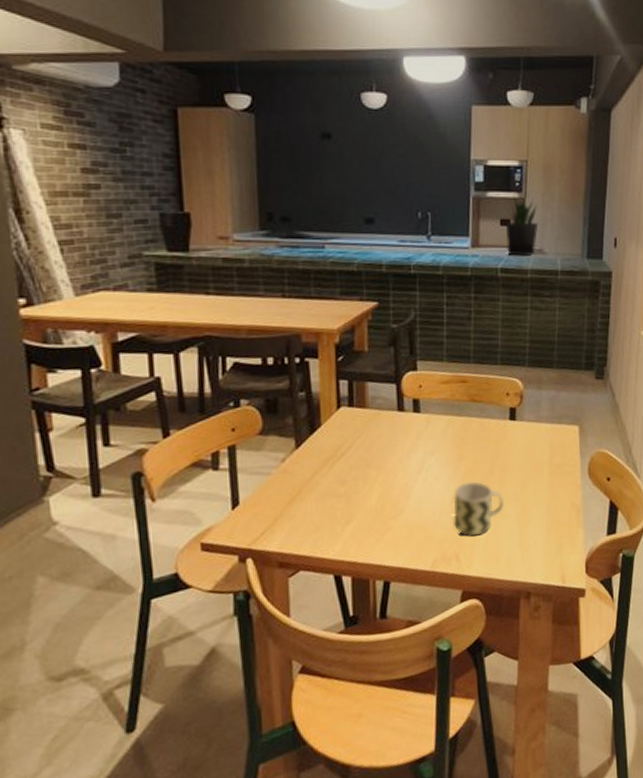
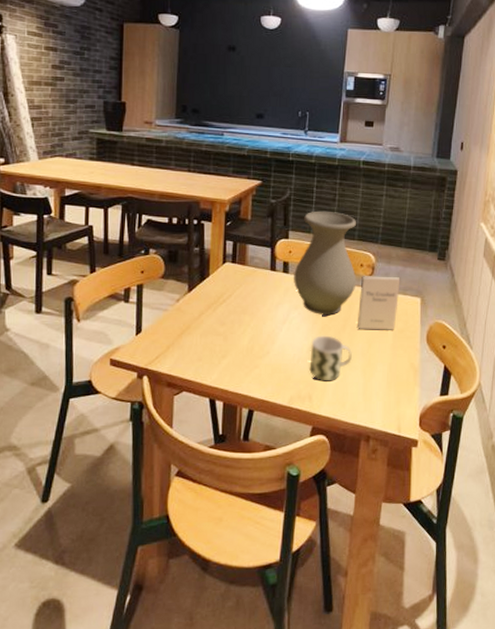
vase: none [427,332,503,458] -> present [294,211,357,315]
planter: present [506,195,539,256] -> none [369,102,398,152]
book: none [506,404,554,470] -> present [356,276,401,330]

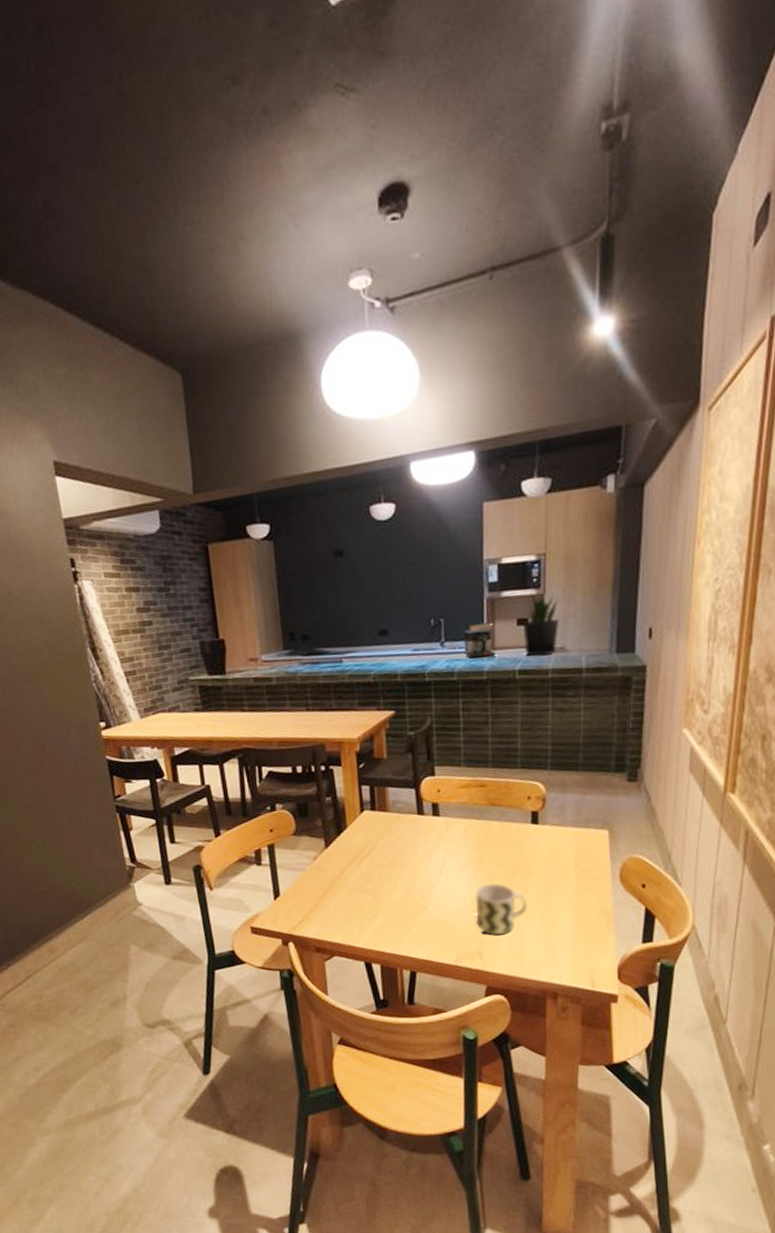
vase: present [294,211,357,315] -> none [446,737,525,860]
coffee maker: none [322,120,347,147] -> present [463,622,496,659]
book: present [356,276,401,330] -> none [529,808,581,874]
planter: none [369,102,398,152] -> present [523,592,560,656]

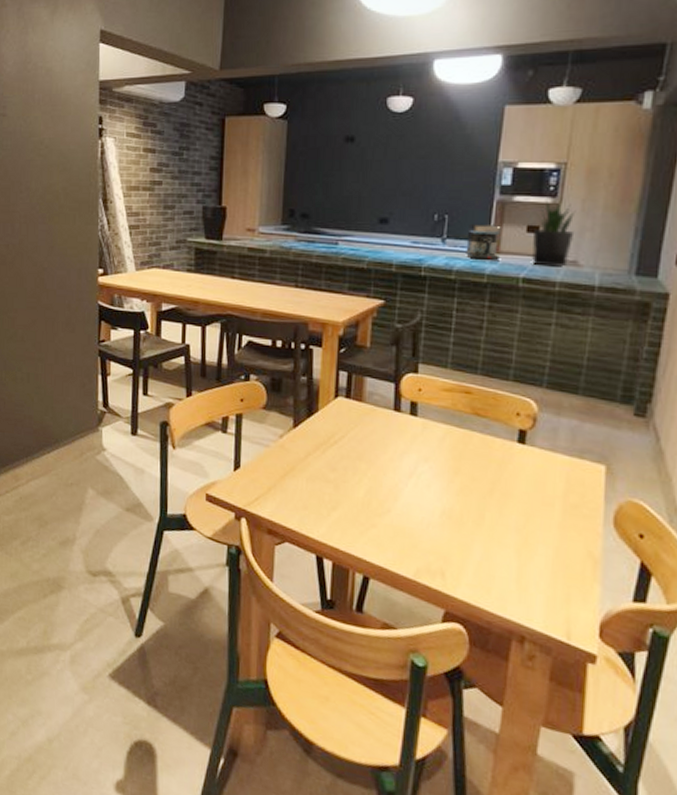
cup: present [475,883,527,935] -> none [442,498,502,558]

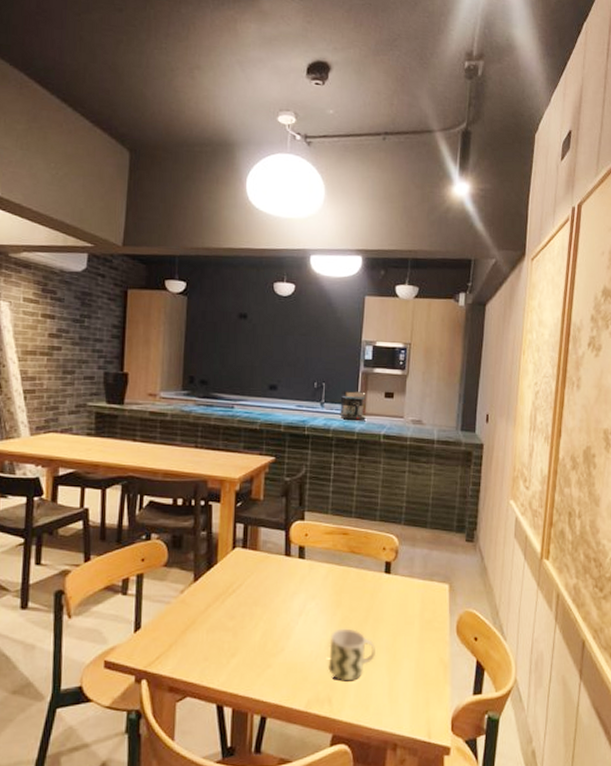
cup: none [442,498,502,558] -> present [328,628,375,681]
planter: present [532,200,576,267] -> none [390,372,419,425]

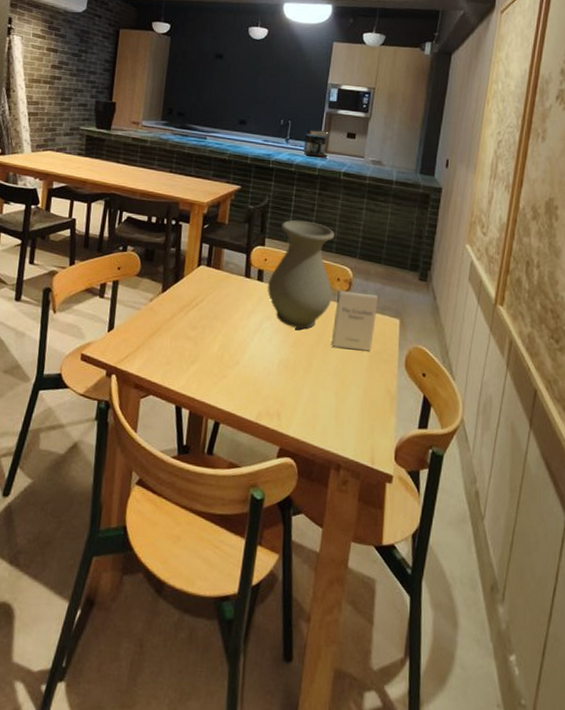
vase: none [310,489,379,605] -> present [268,220,334,329]
cup: present [328,628,375,681] -> none [279,349,325,400]
book: none [380,560,426,622] -> present [330,290,379,351]

